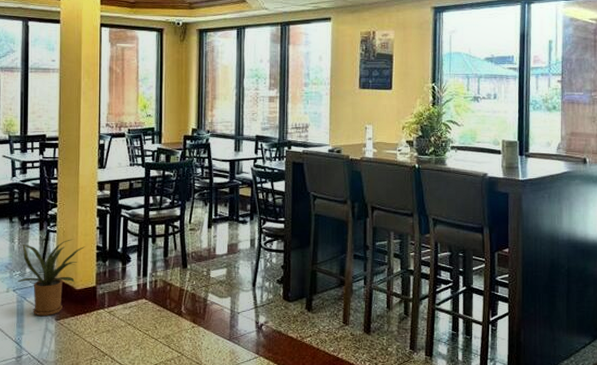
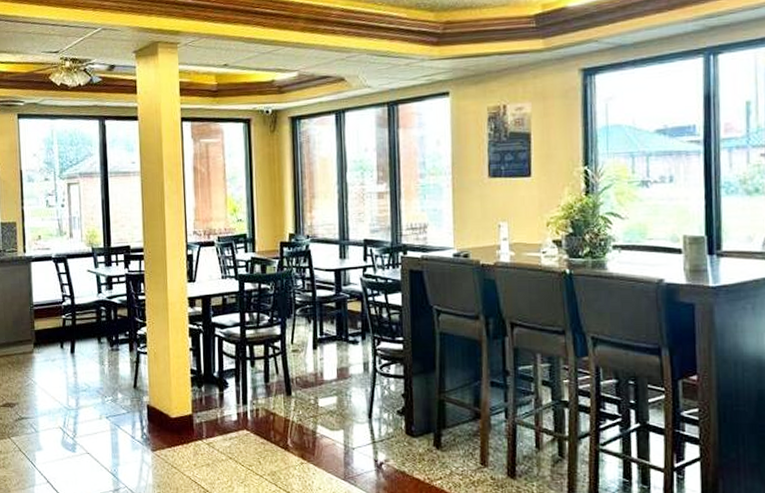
house plant: present [18,239,85,317] -> none [110,361,178,447]

